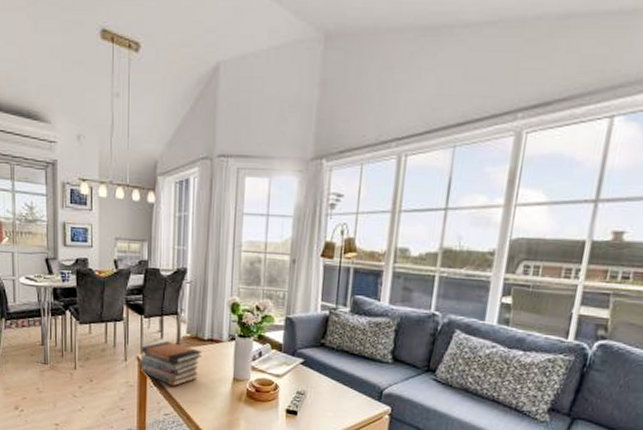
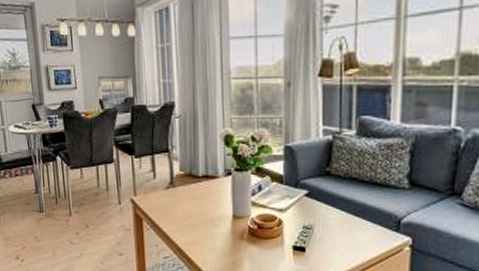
book stack: present [140,341,201,387] -> none [134,180,197,228]

